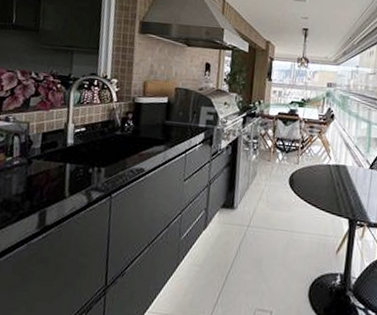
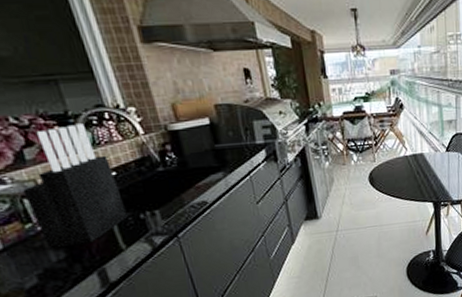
knife block: none [14,85,84,185] -> present [23,123,128,249]

